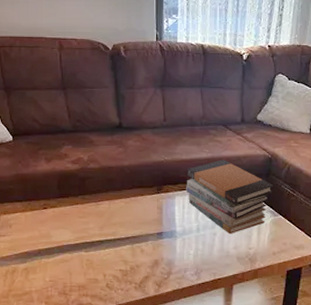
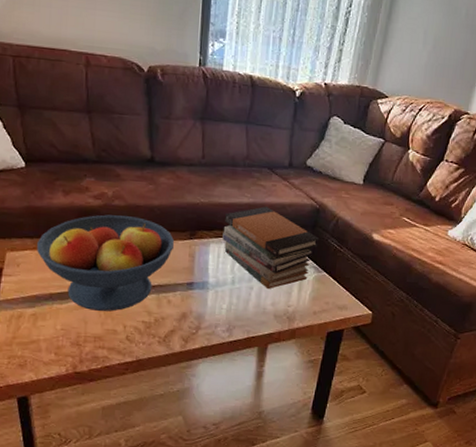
fruit bowl: none [26,177,143,262] -> present [37,214,174,312]

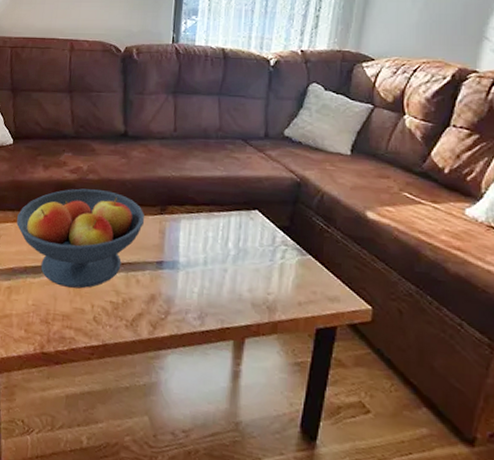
book stack: present [222,206,320,290] -> none [194,180,302,273]

